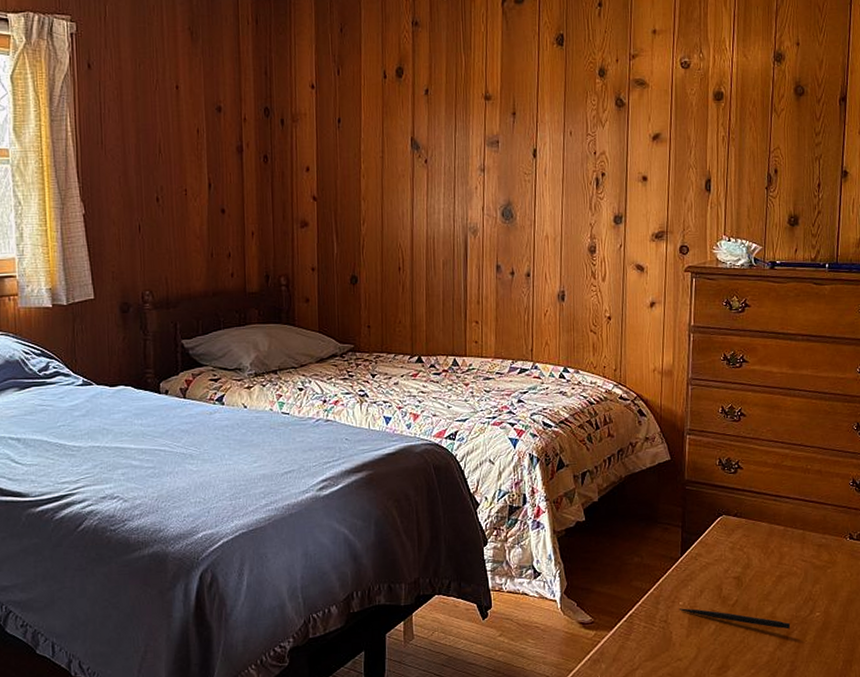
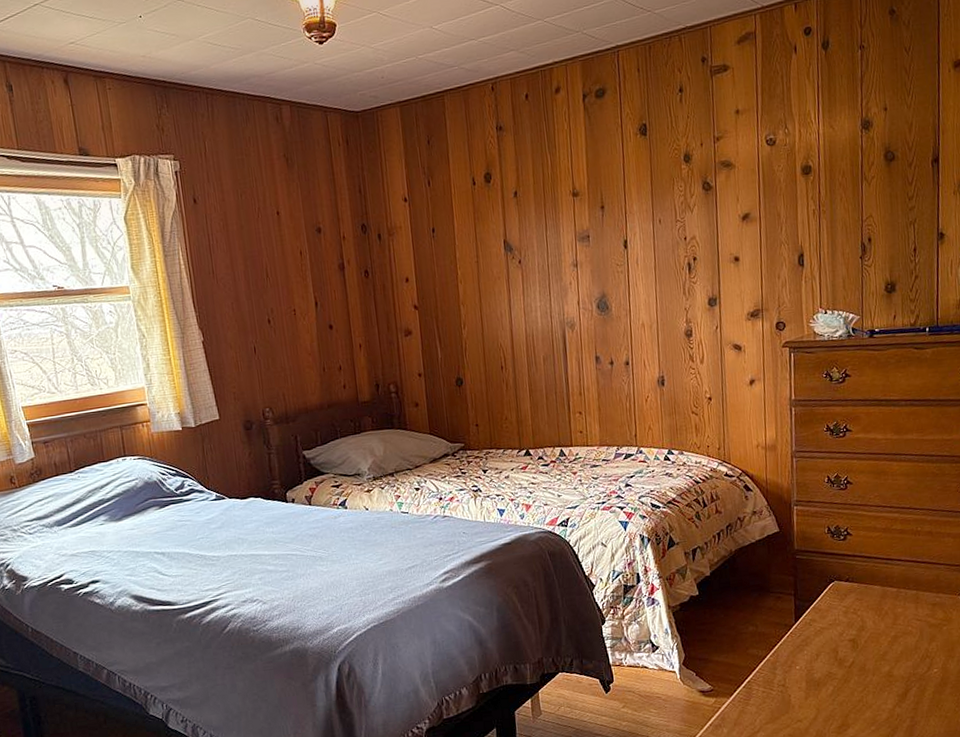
pen: present [678,608,791,630] -> none [796,672,909,687]

